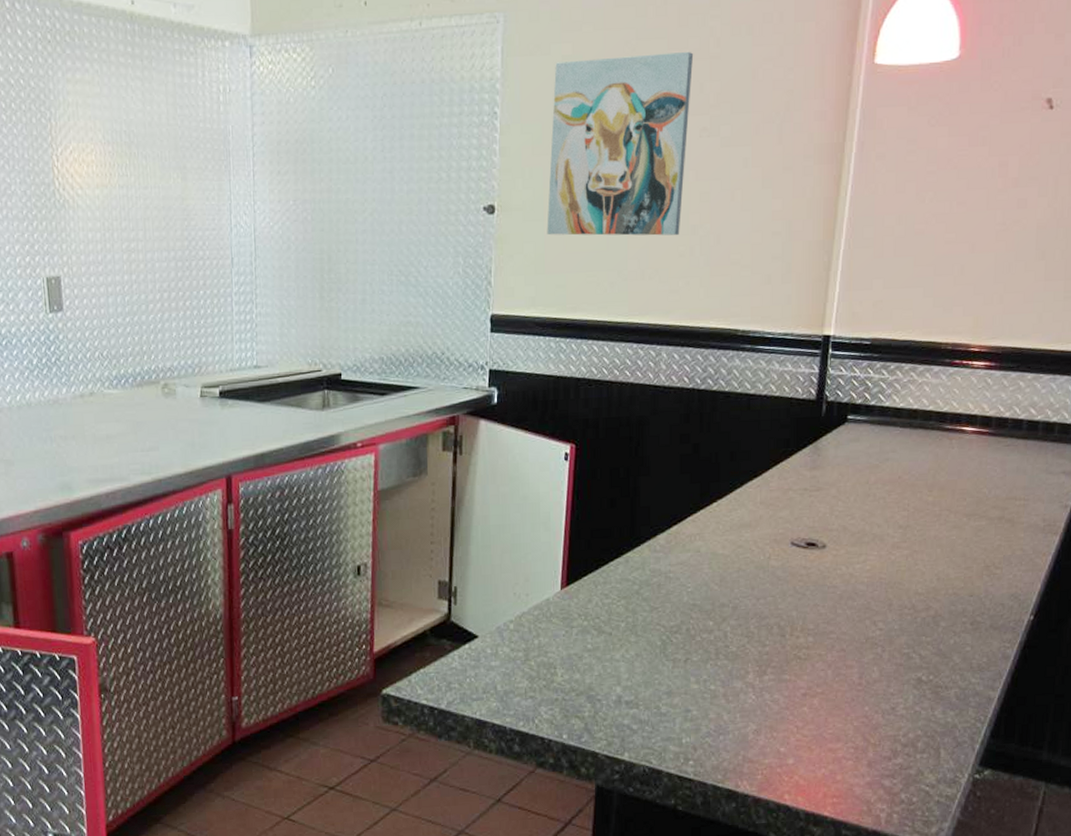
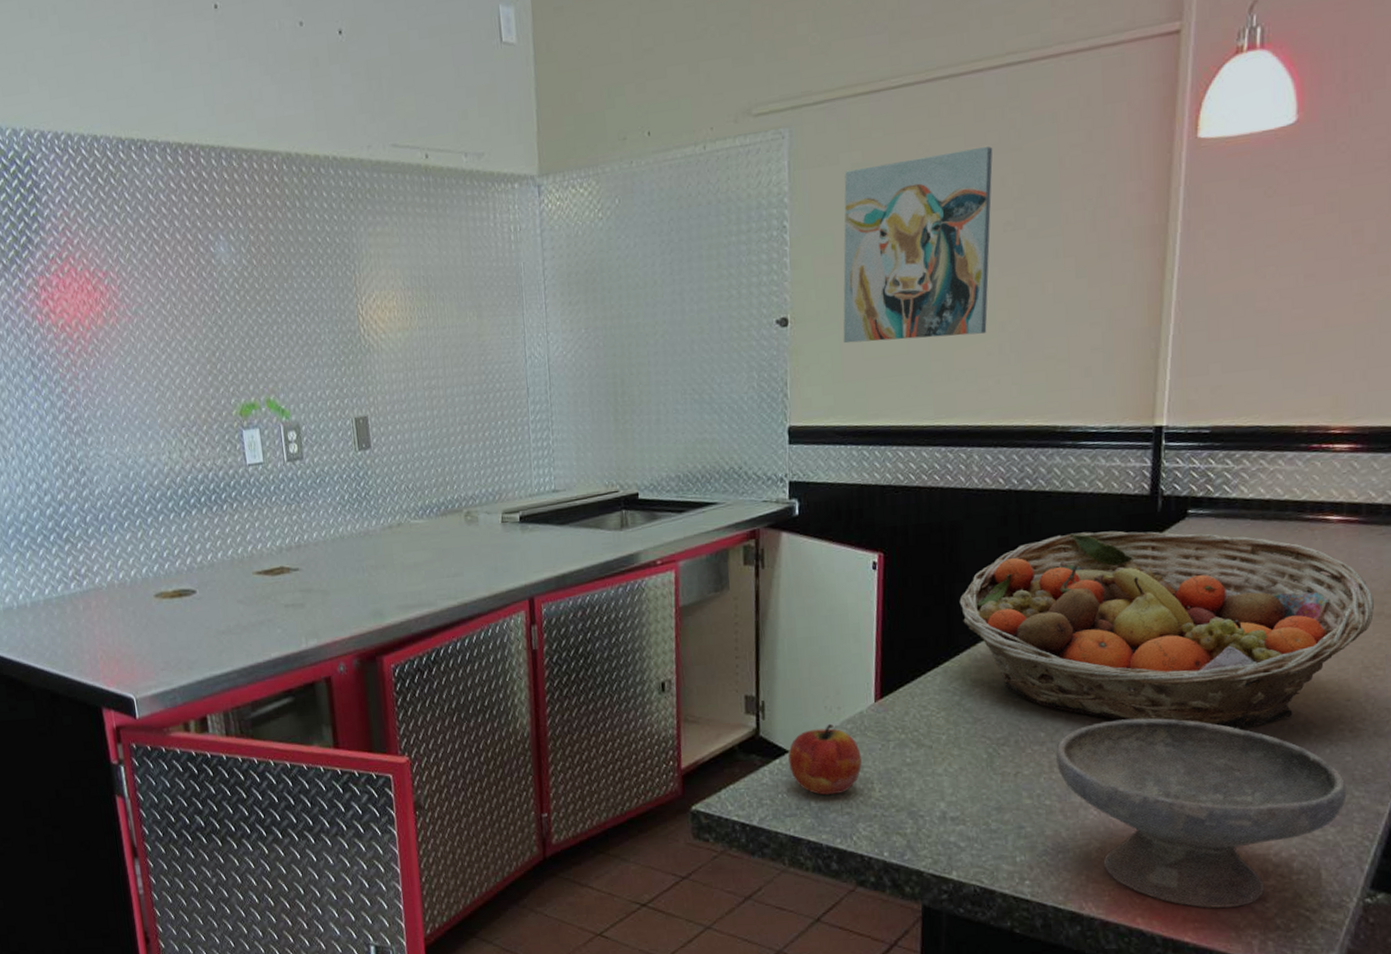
apple: none [478,609,546,679] -> present [788,723,862,795]
fruit basket: none [643,432,997,620] -> present [959,531,1374,729]
bowl: none [722,609,965,785] -> present [1056,718,1347,908]

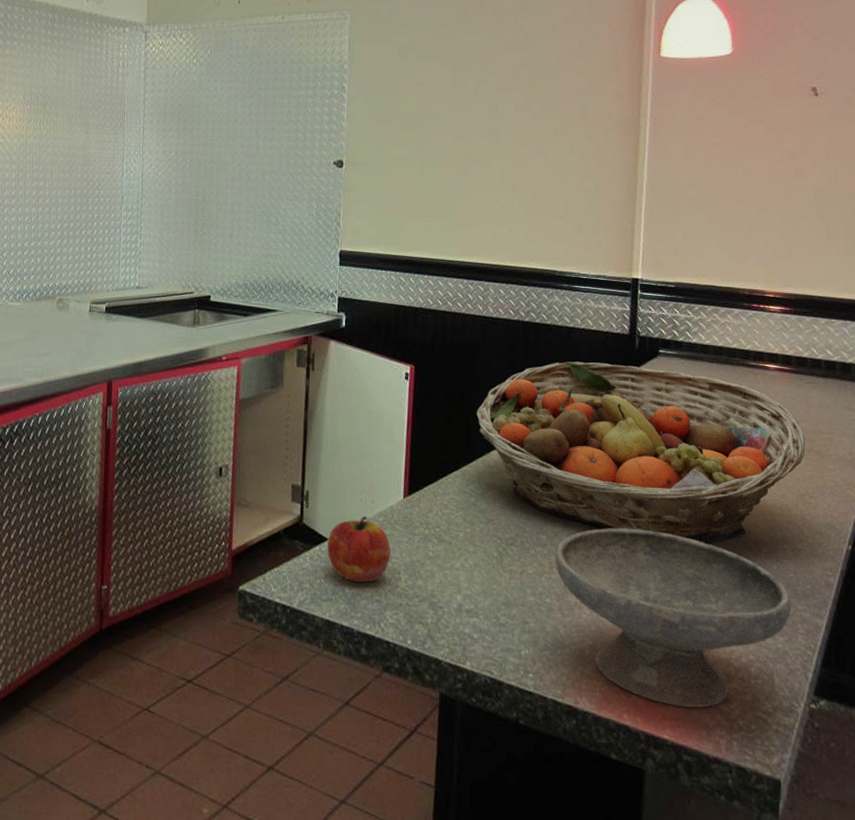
wall art: present [843,146,993,343] -> none [387,43,508,190]

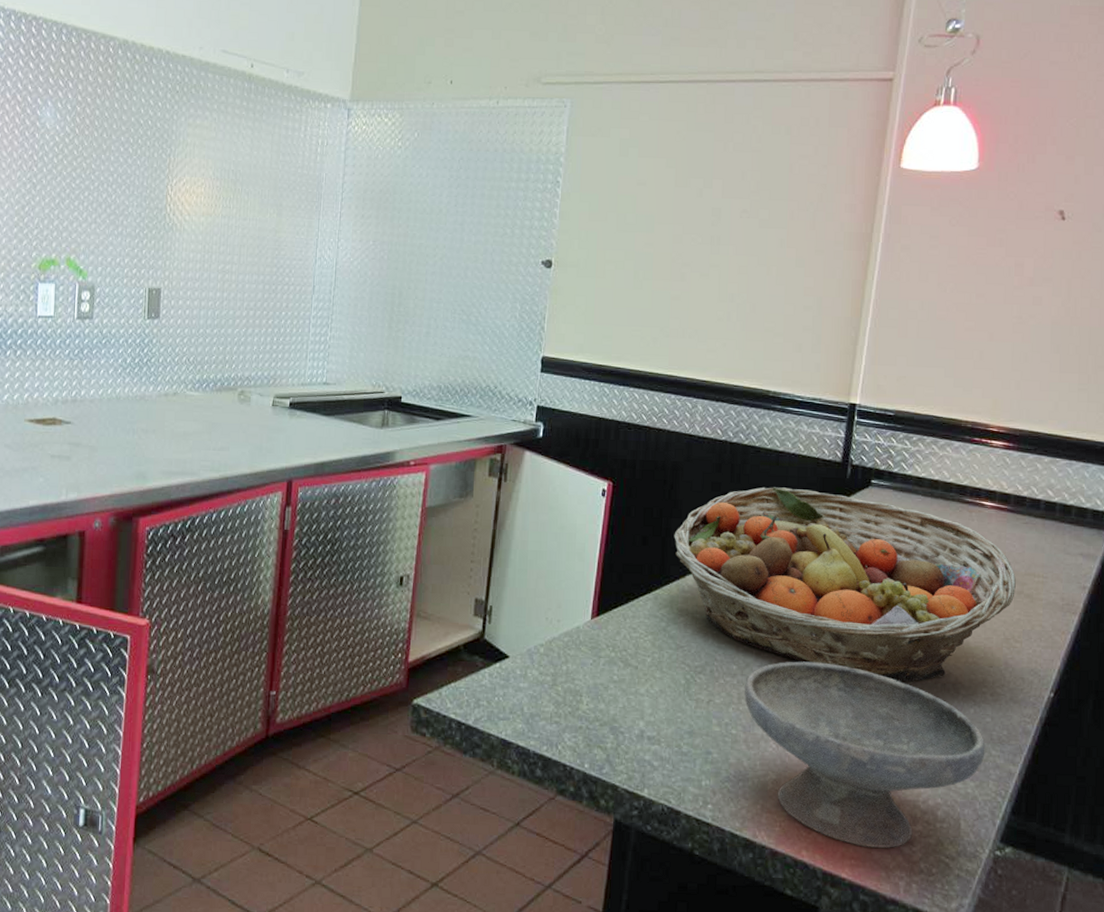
apple: present [327,515,391,582] -> none [508,634,574,703]

